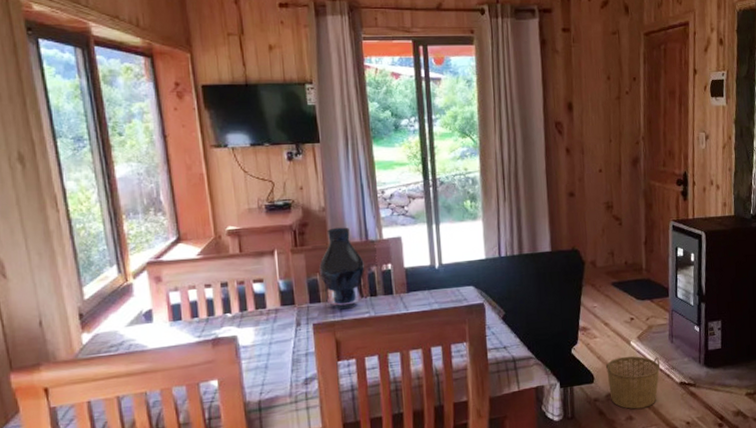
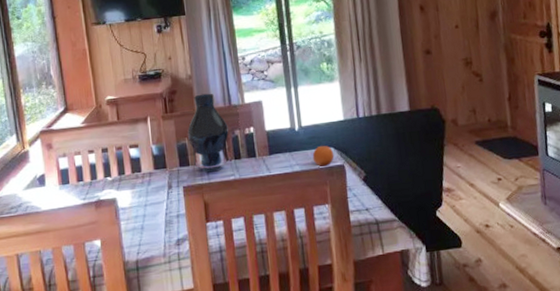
fruit: none [452,283,475,306] -> present [312,145,335,167]
basket: present [605,356,661,410] -> none [473,218,534,277]

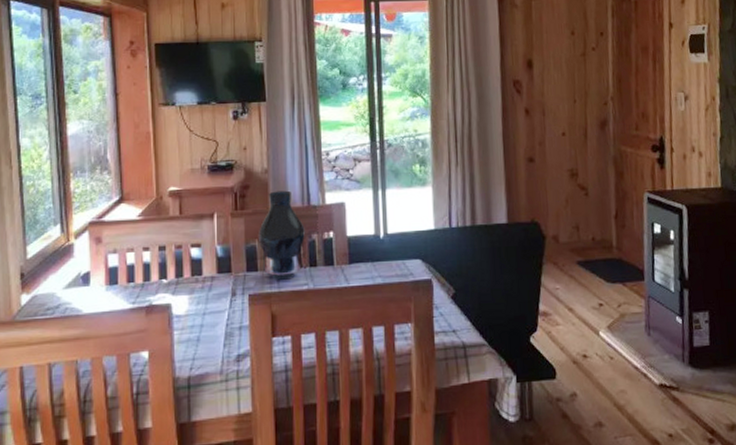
fruit: present [312,145,335,167] -> none [397,256,422,281]

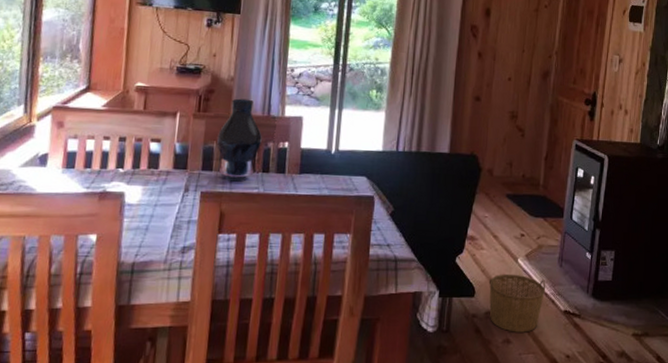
basket: none [570,348,636,414] -> present [488,273,546,333]

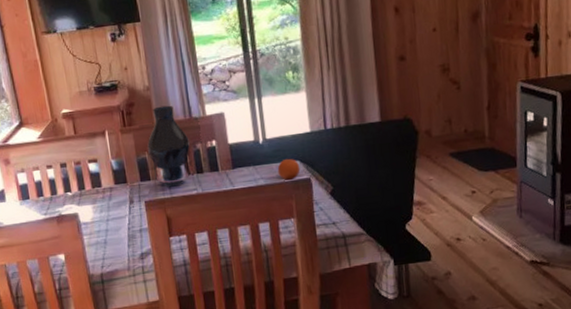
fruit: none [343,172,366,196] -> present [277,158,301,181]
basket: present [488,273,546,333] -> none [444,232,507,289]

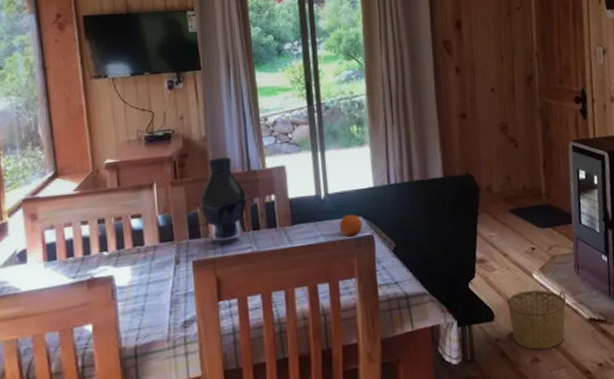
basket: none [444,232,507,289] -> present [506,290,567,350]

